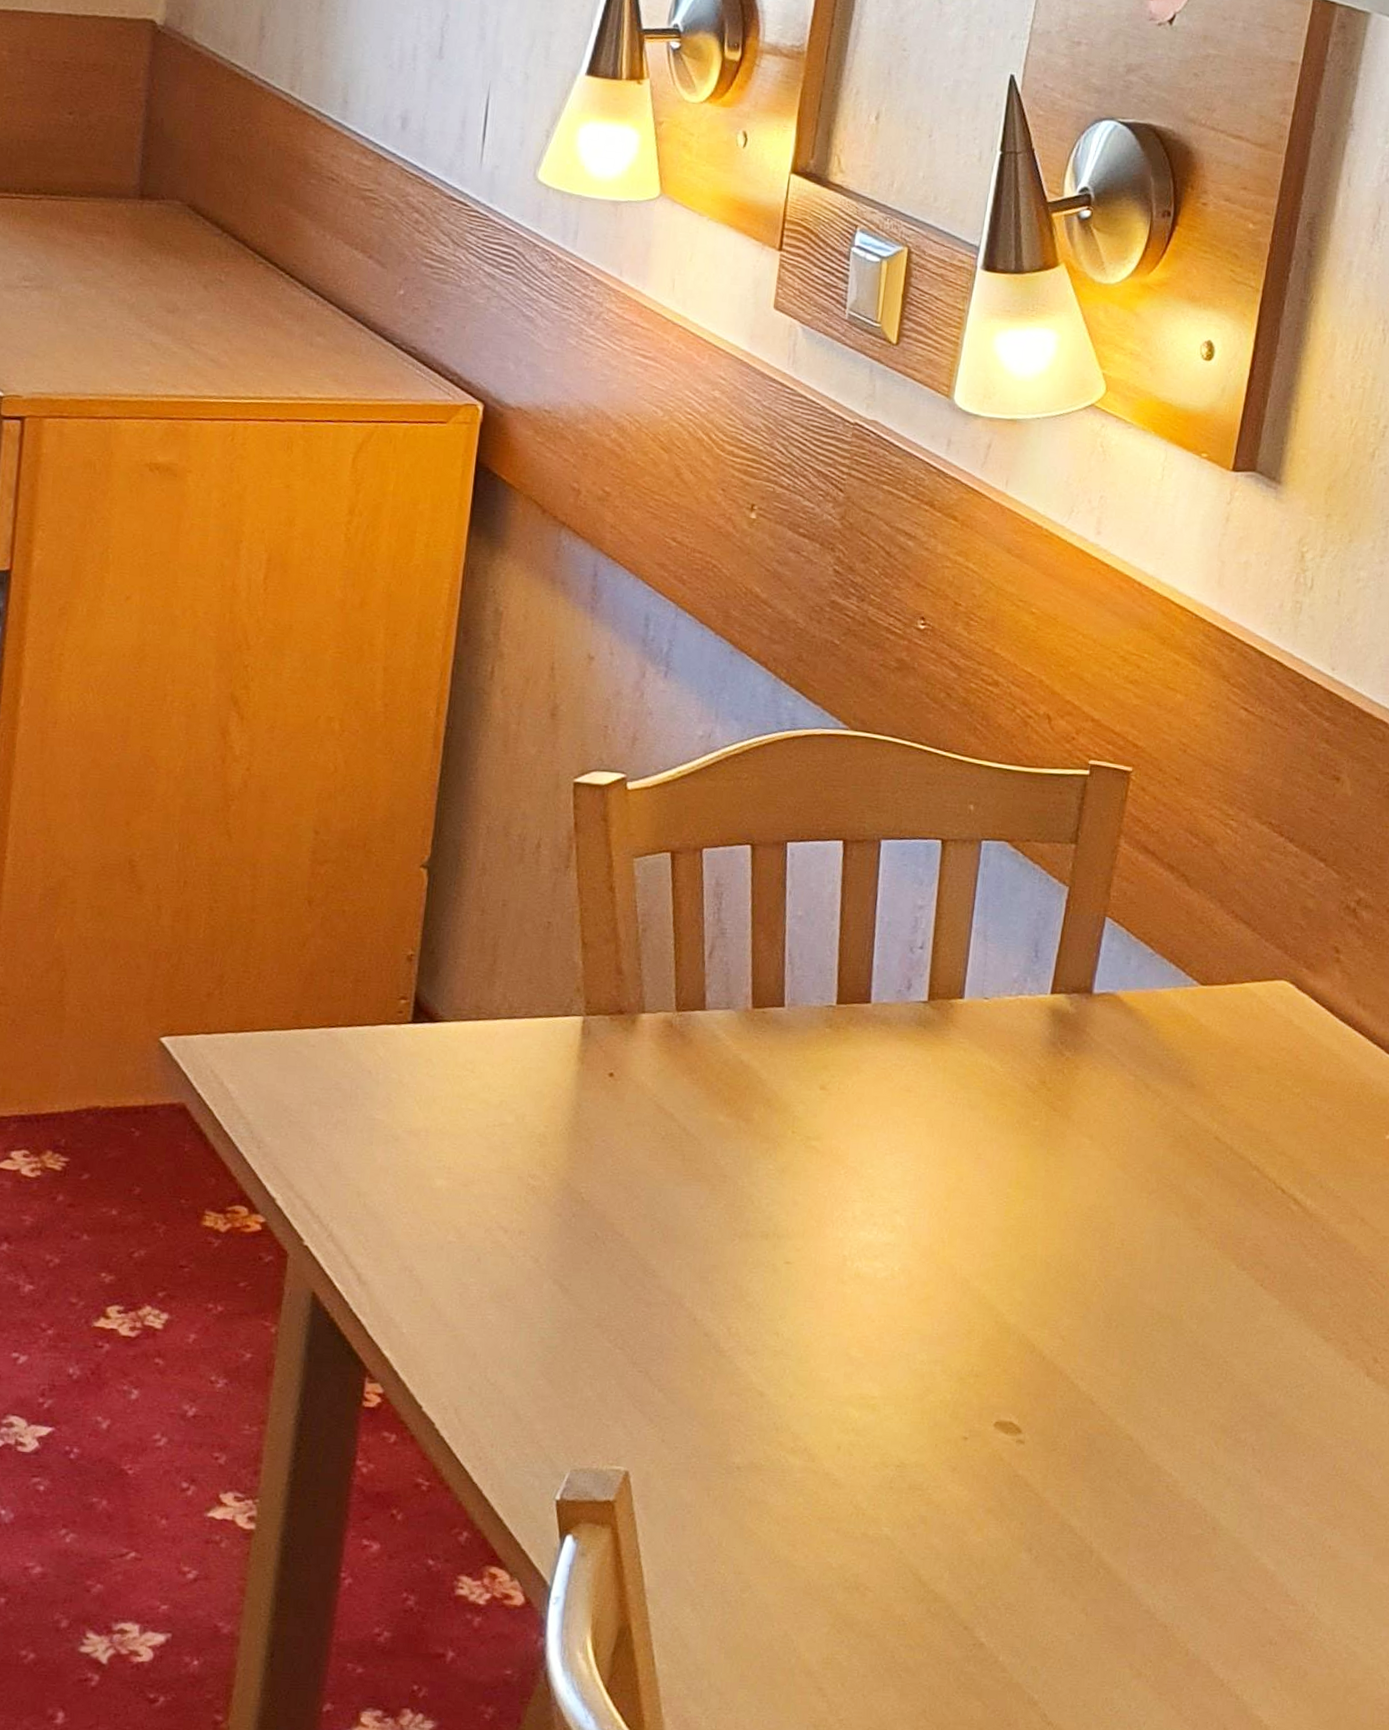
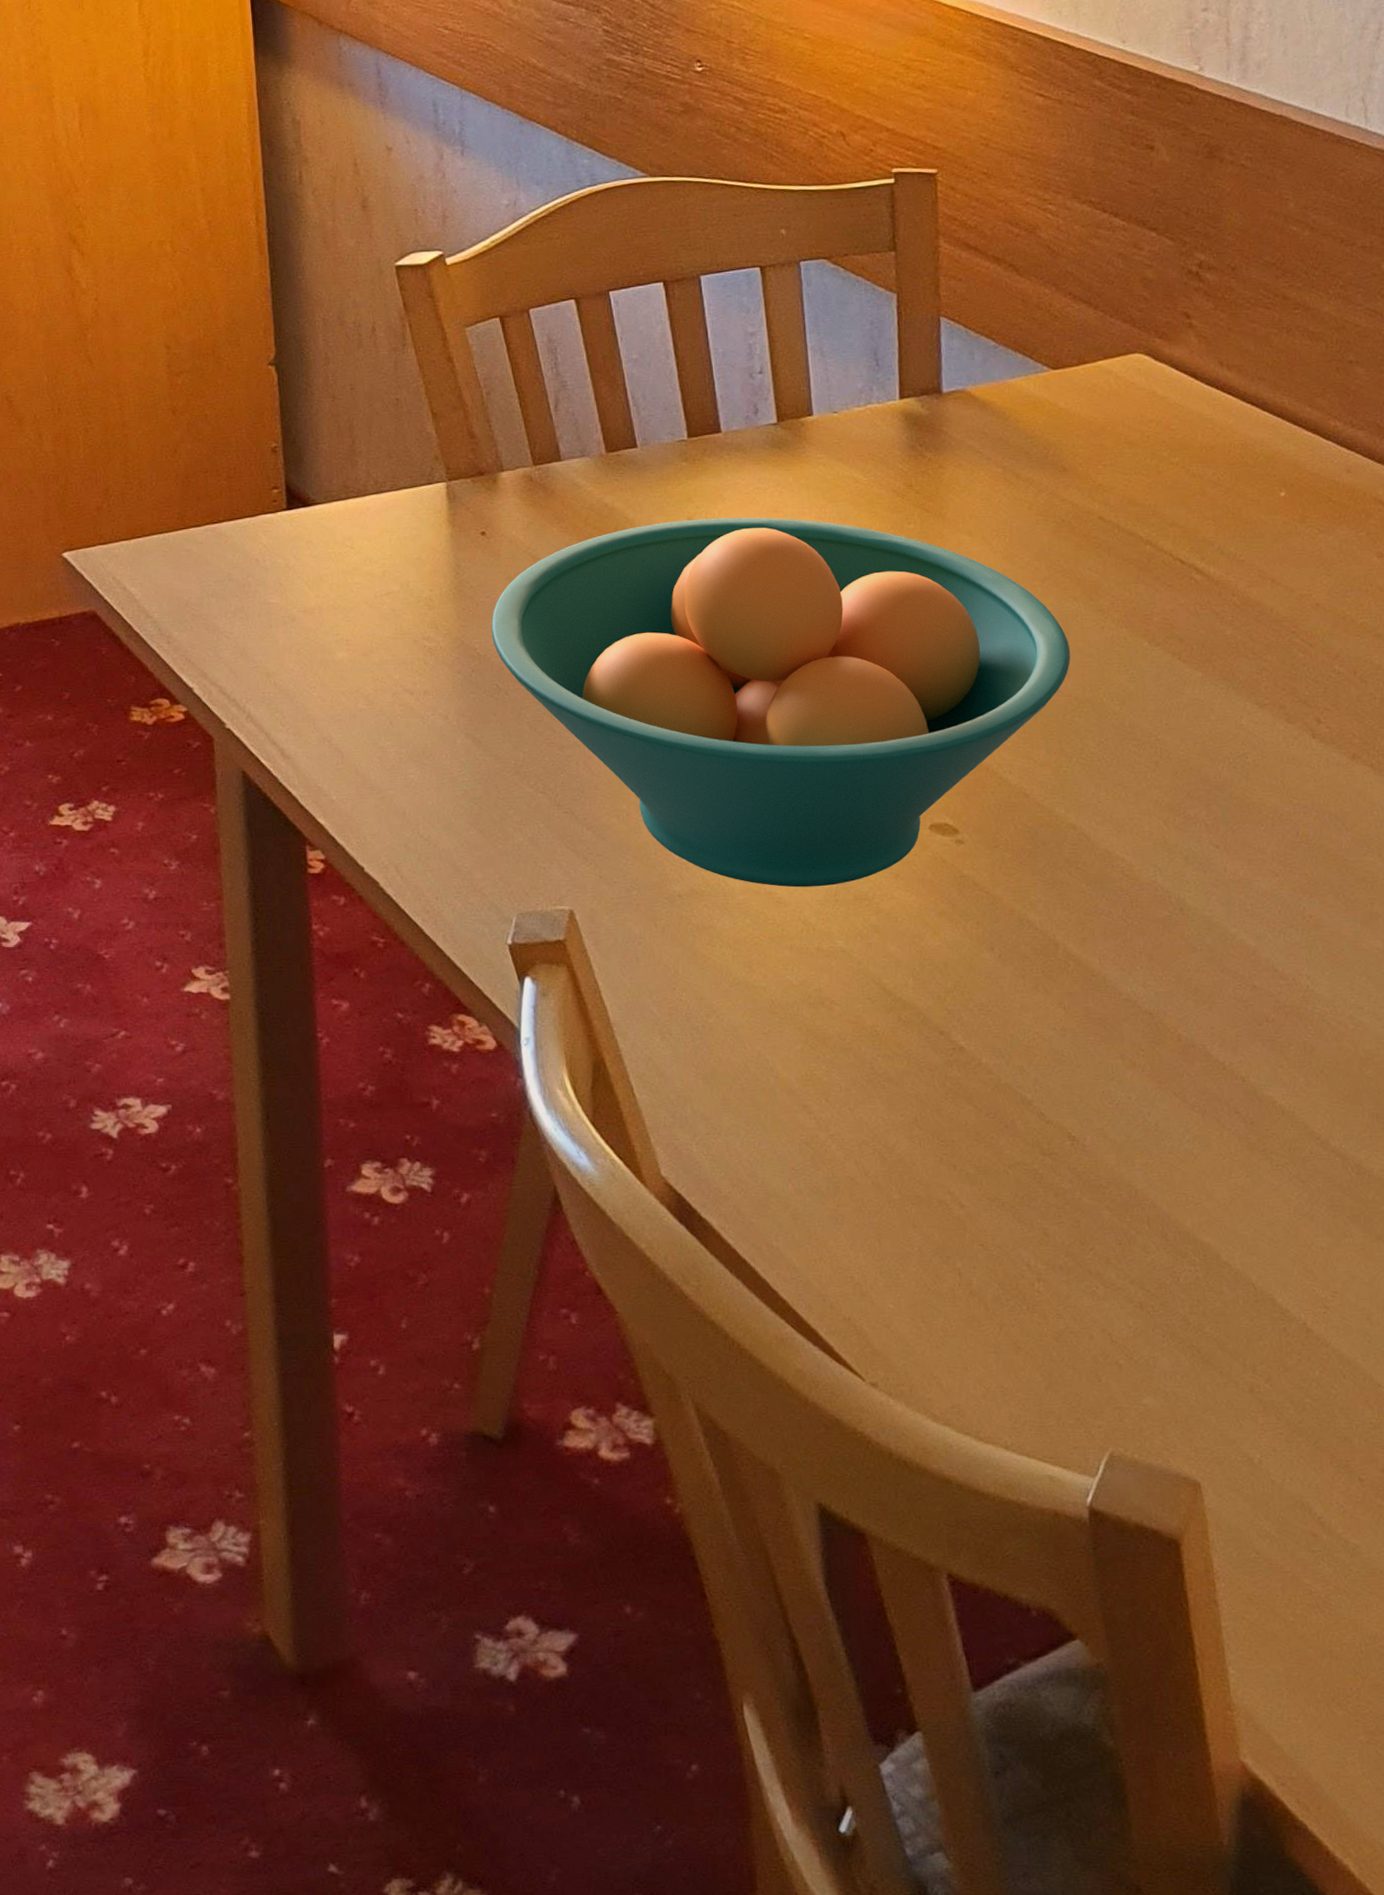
fruit bowl: none [599,1087,1163,1473] -> present [491,517,1071,888]

